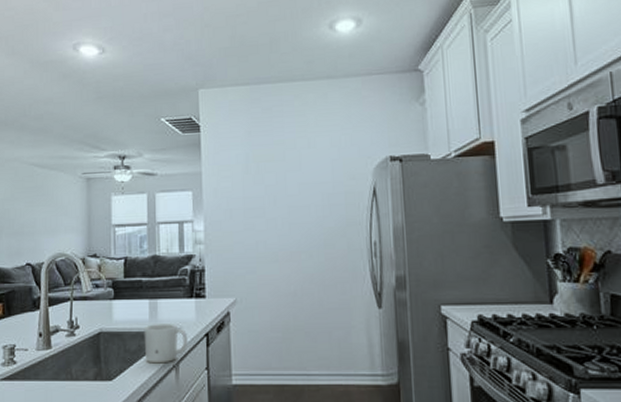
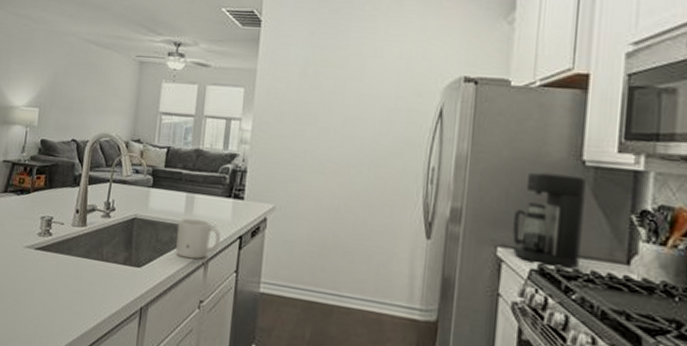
coffee maker: none [451,232,512,315] -> present [512,172,586,269]

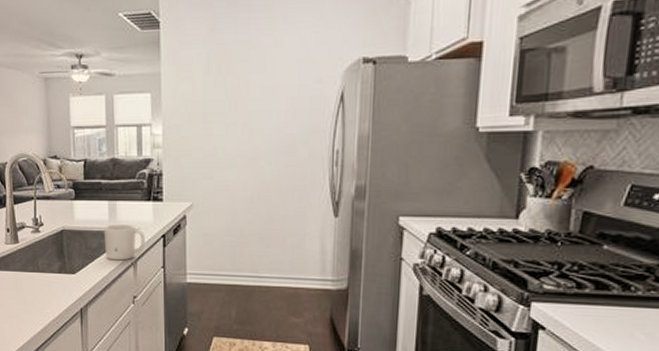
coffee maker: present [512,172,586,269] -> none [413,143,480,228]

